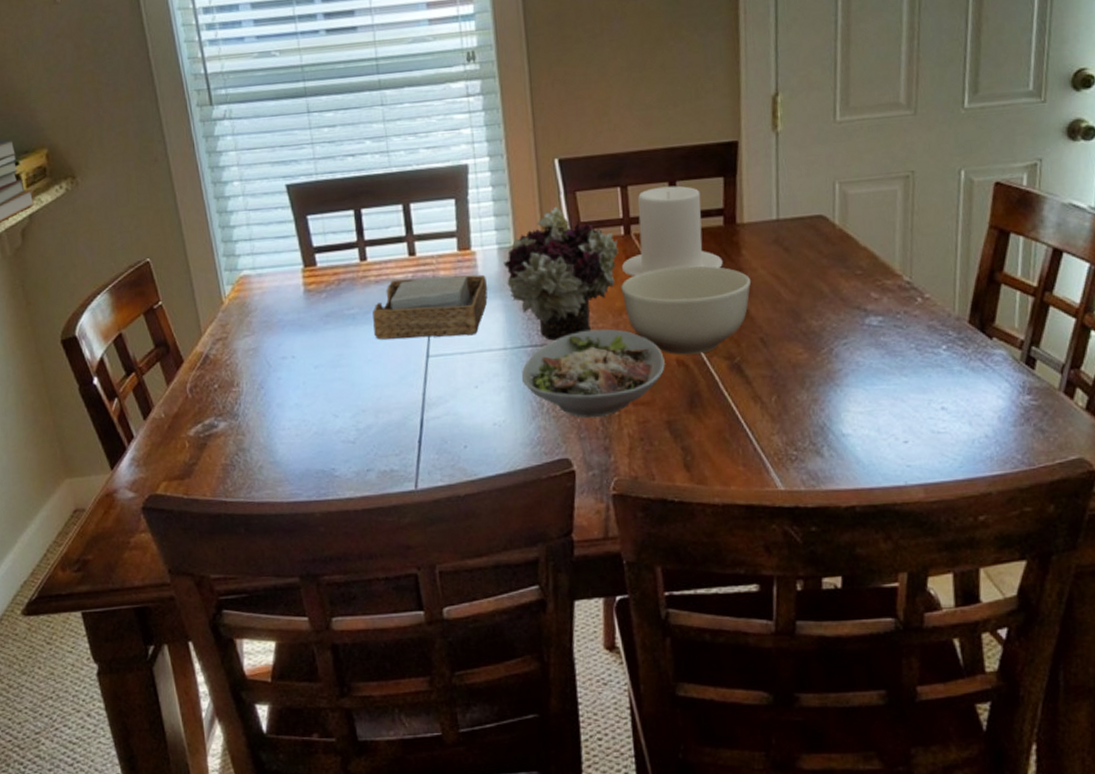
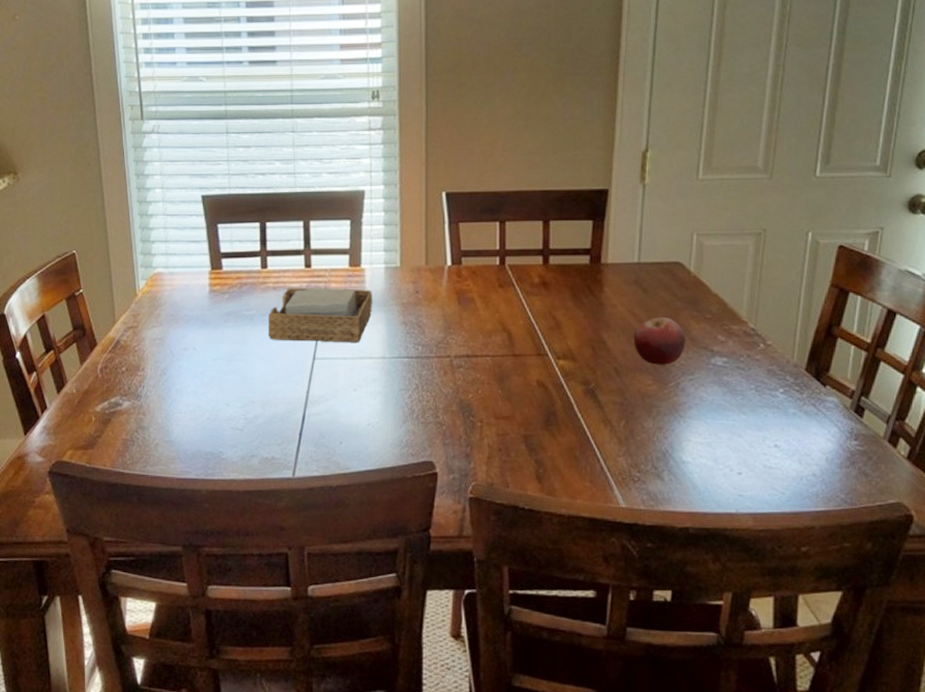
flower arrangement: present [503,206,619,341] -> none [388,234,493,354]
salad: present [521,328,665,419] -> none [396,347,526,427]
bowl: present [621,265,752,355] -> none [492,298,611,377]
candle: present [622,185,723,278] -> none [495,225,586,304]
fruit: none [778,277,836,331] -> present [633,317,686,365]

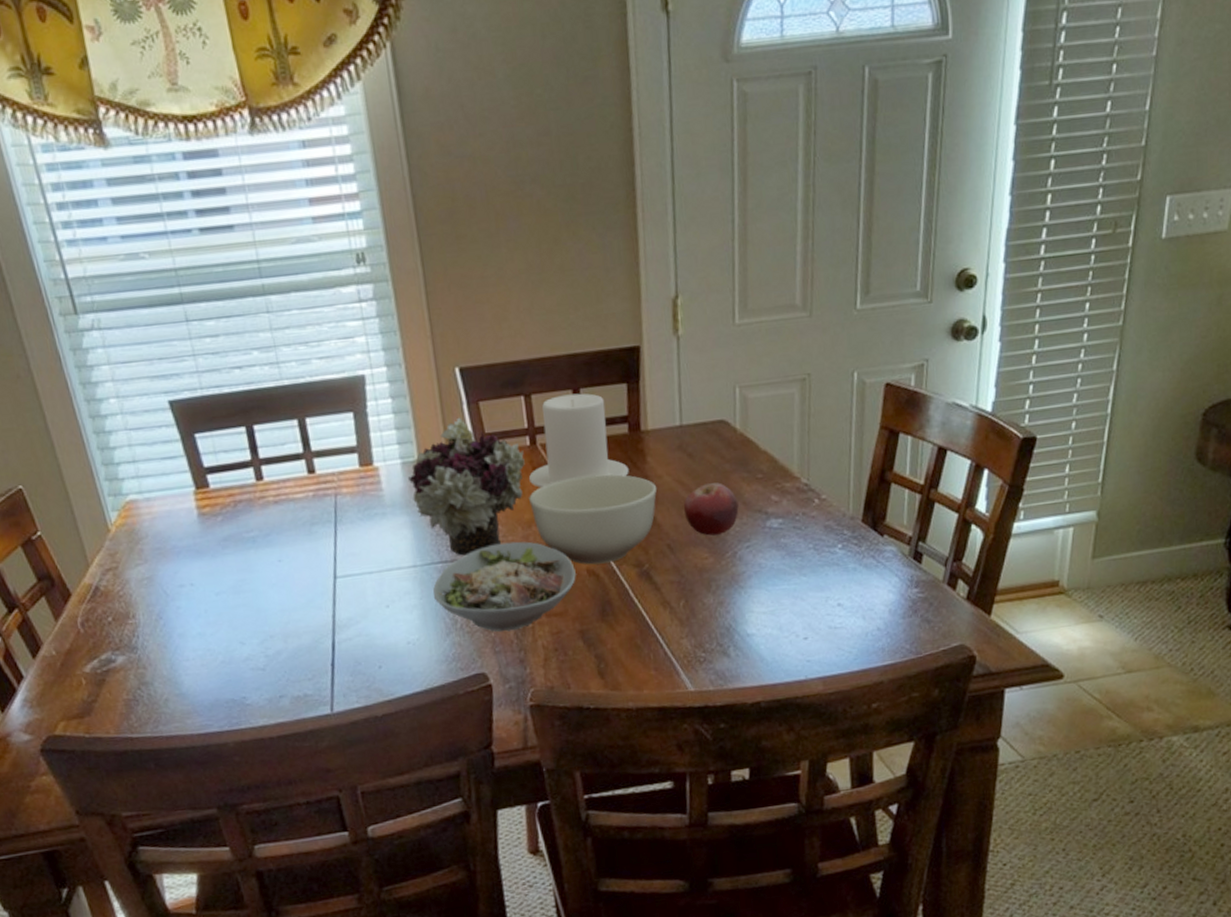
napkin holder: present [268,288,373,343] -> none [273,490,394,563]
flower arrangement: none [388,234,493,354] -> present [407,417,525,556]
salad: none [396,347,526,427] -> present [433,541,576,633]
bowl: none [492,298,611,377] -> present [529,474,658,565]
candle: none [495,225,586,304] -> present [529,393,629,489]

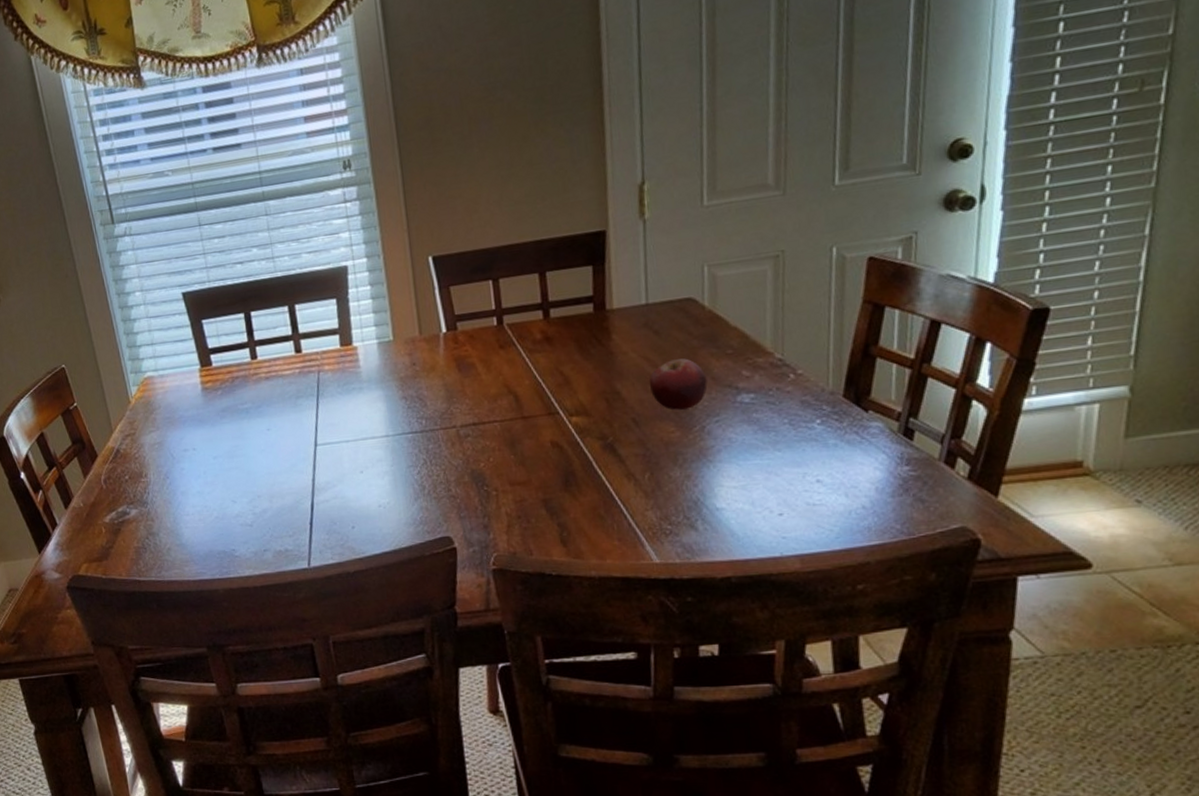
flower arrangement: present [407,417,525,556] -> none [383,300,492,427]
salad: present [433,541,576,633] -> none [403,414,540,499]
candle: present [529,393,629,489] -> none [496,276,594,365]
bowl: present [529,474,658,565] -> none [495,351,622,437]

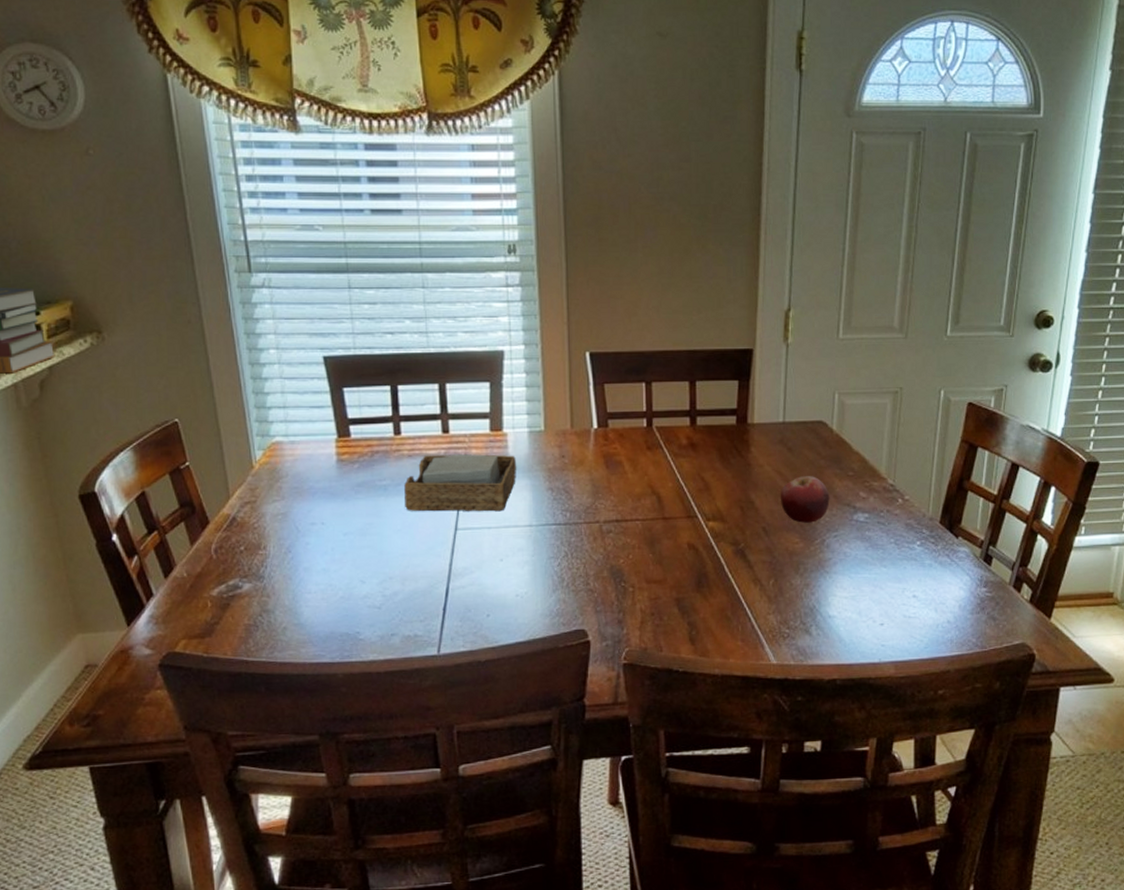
napkin holder: none [264,367,370,431] -> present [404,454,517,512]

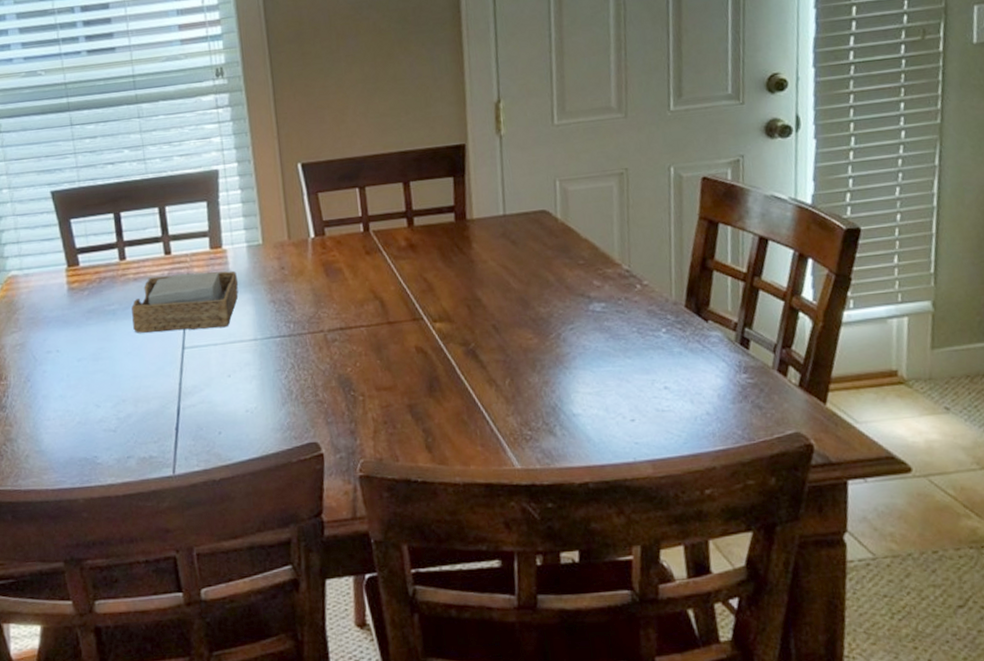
fruit: present [780,476,830,523] -> none [507,268,562,318]

